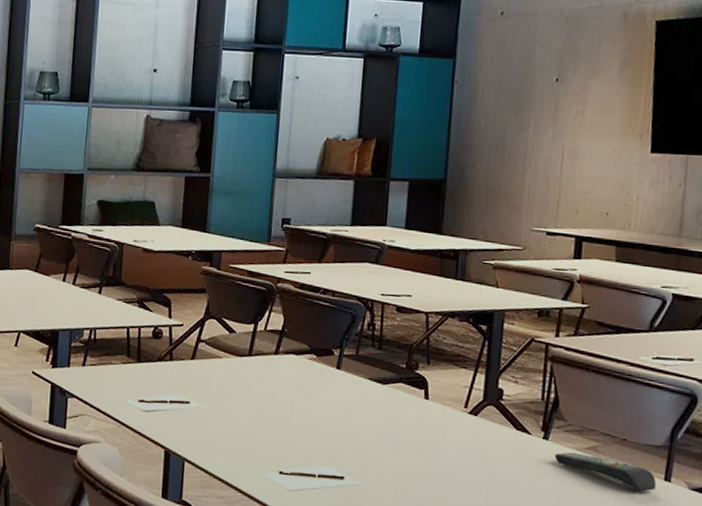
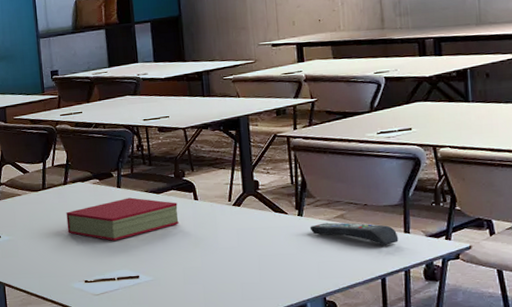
book: none [269,382,404,431] -> present [66,197,179,241]

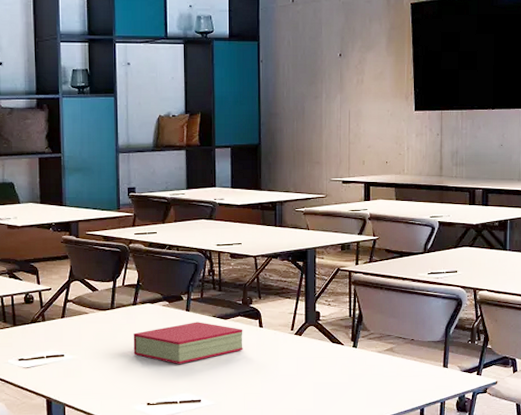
remote control: present [309,222,399,245] -> none [362,355,438,378]

